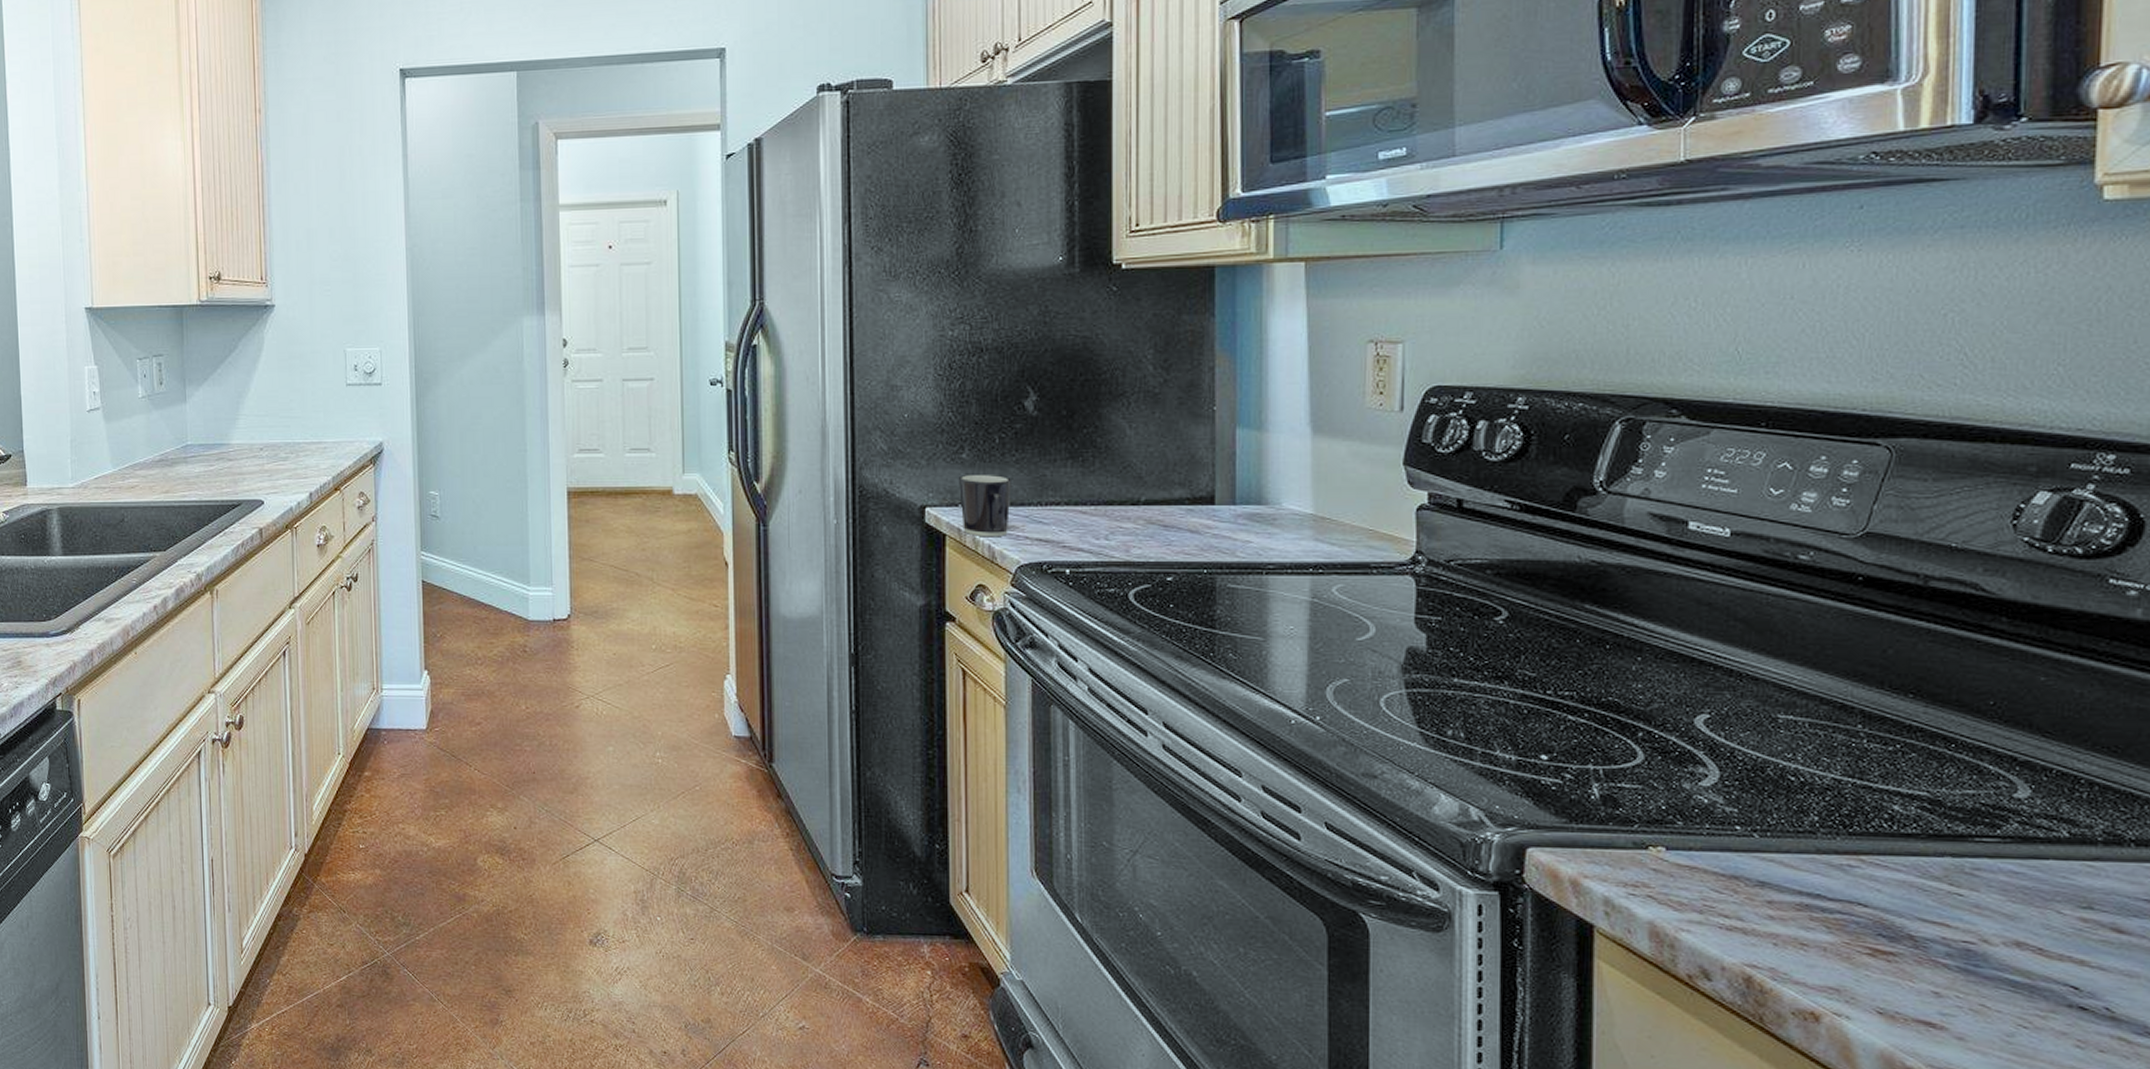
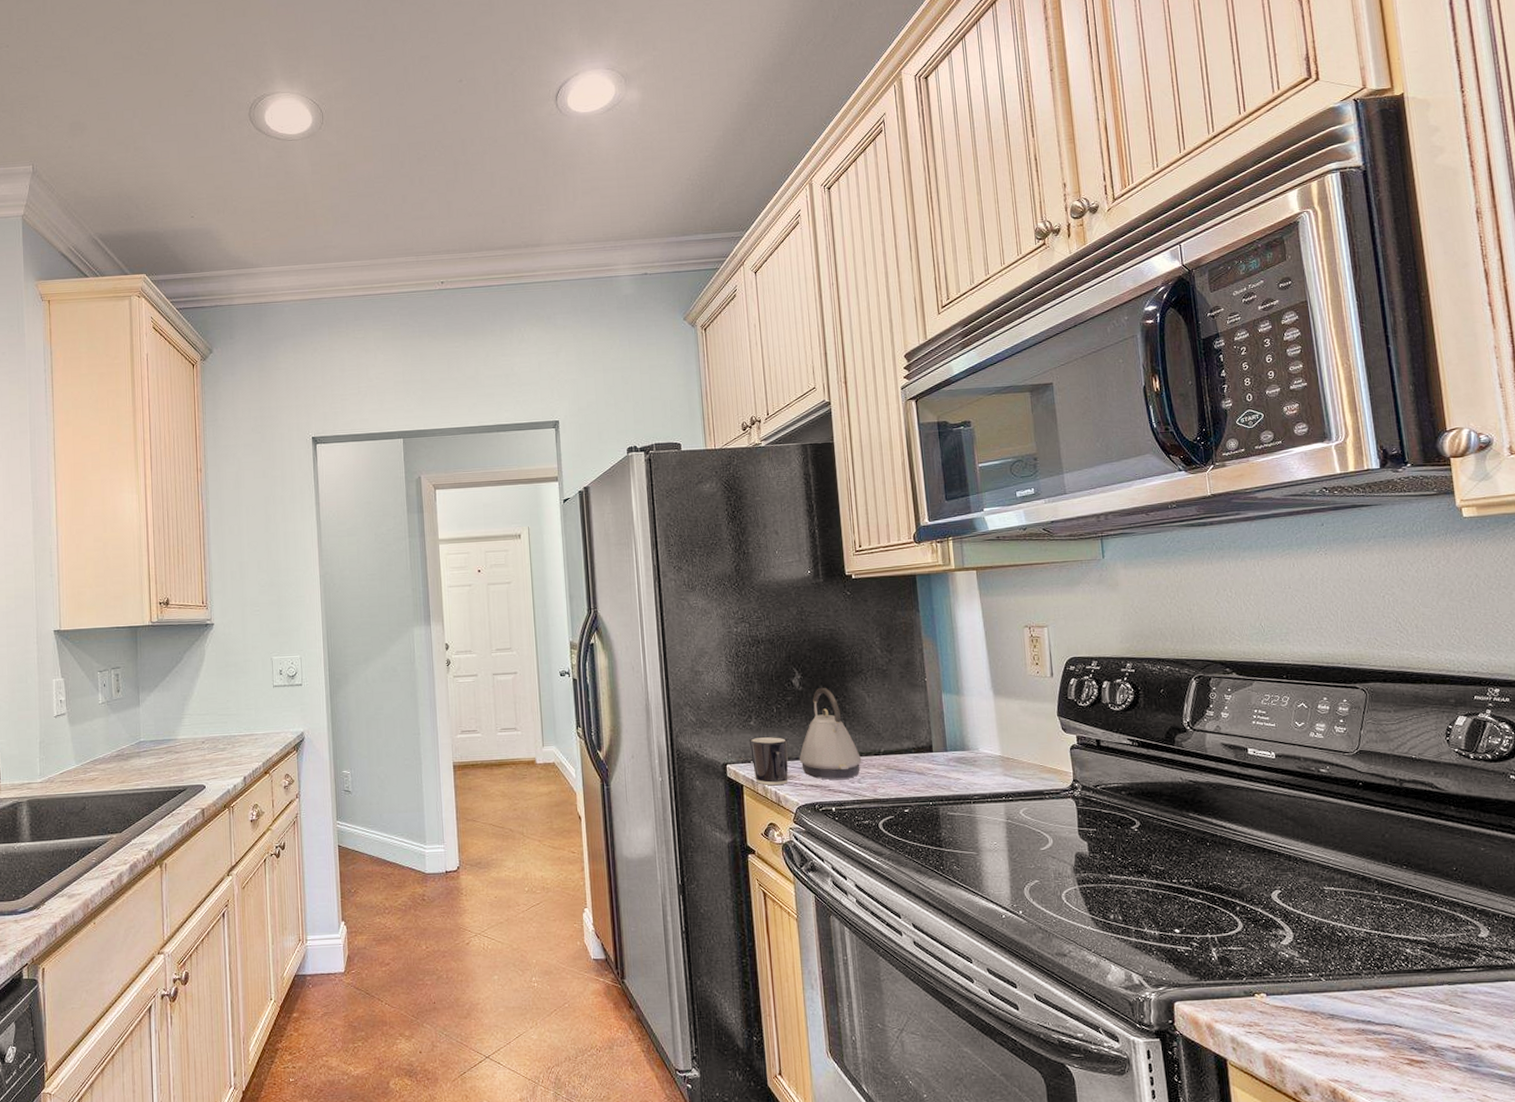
kettle: none [1025,413,1113,535] -> present [799,687,862,780]

